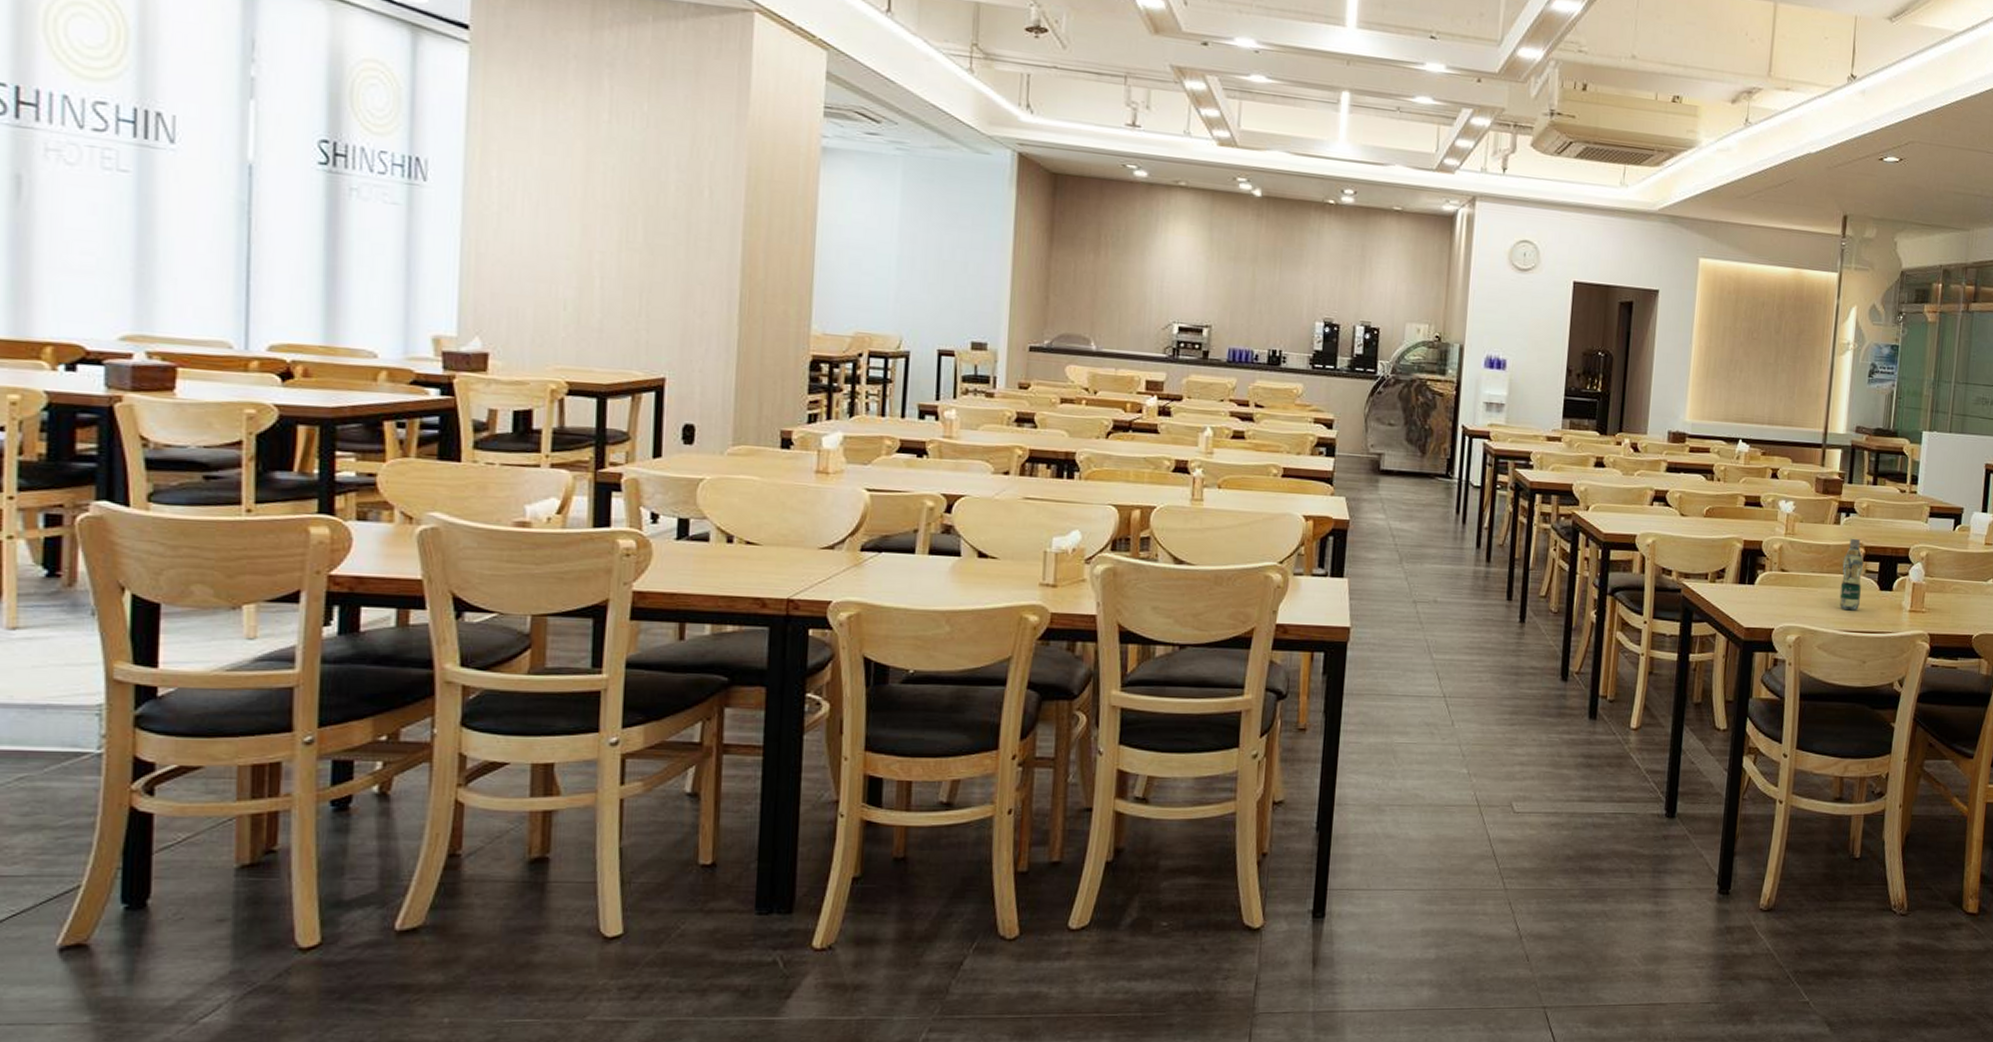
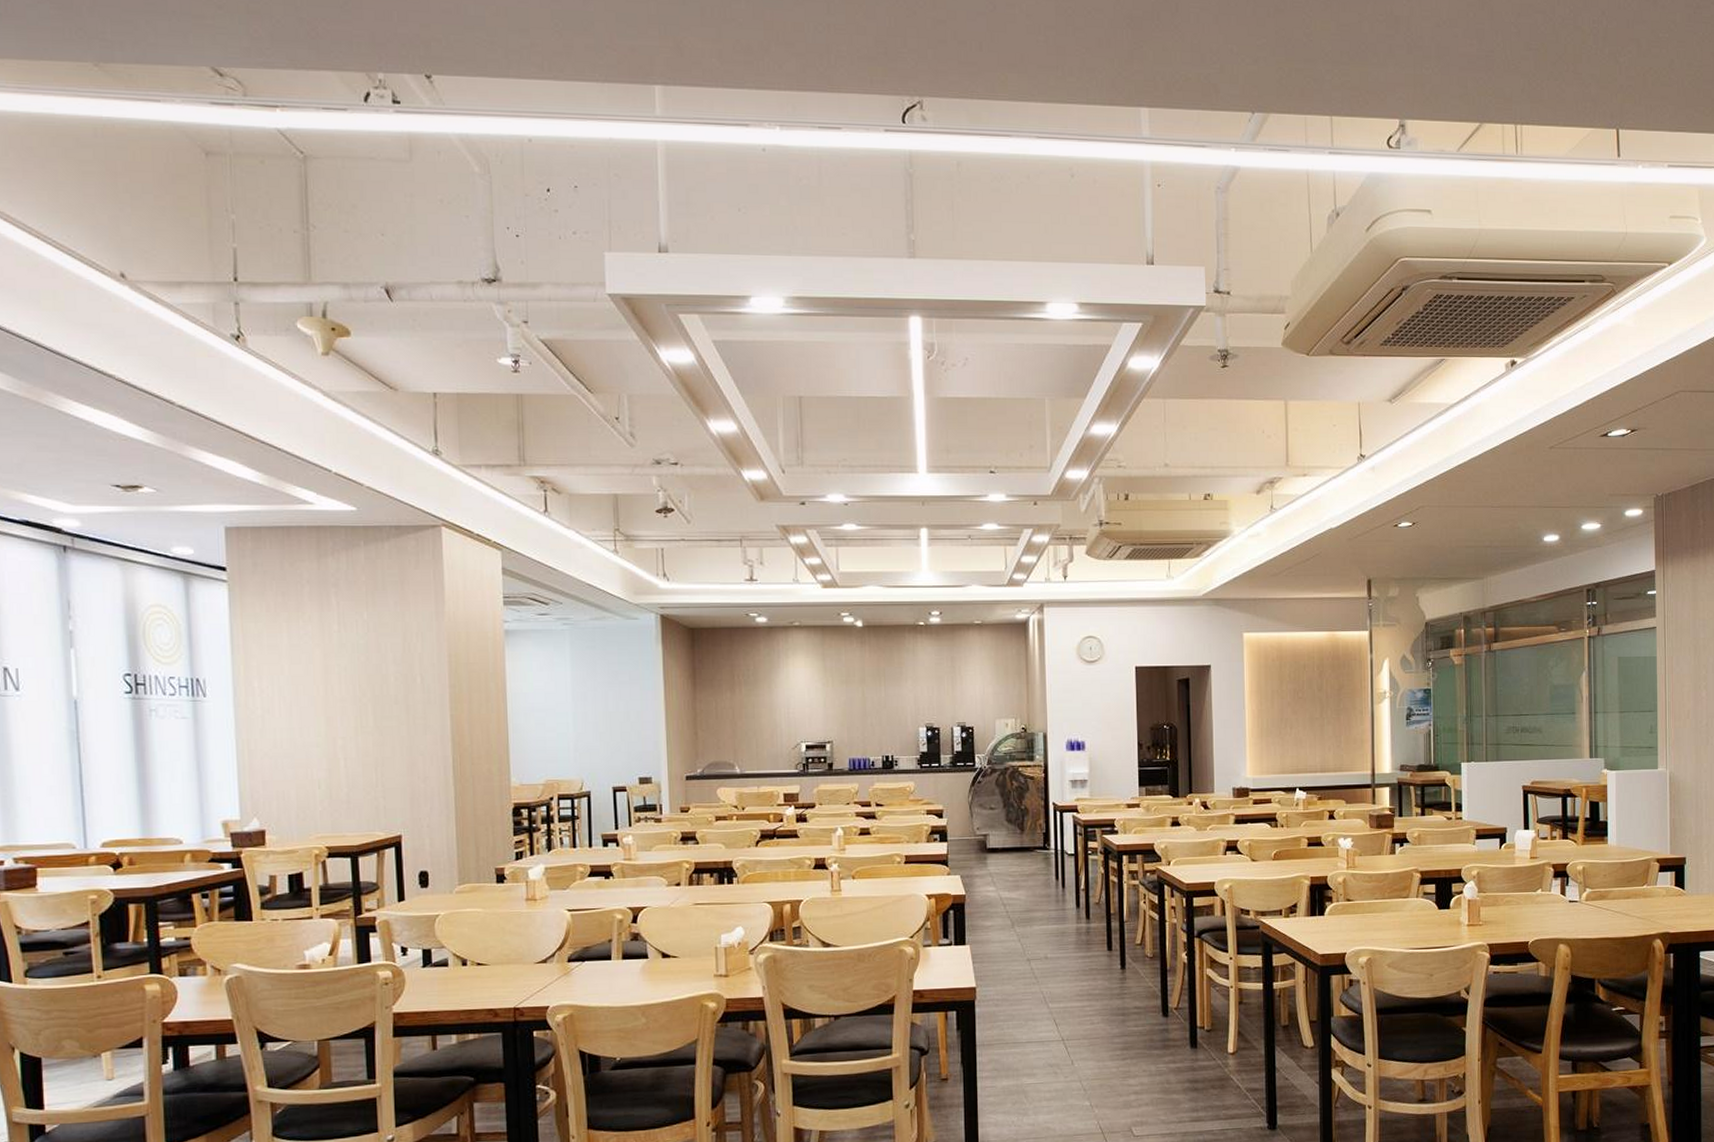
bottle: present [1839,538,1864,611] -> none [1402,865,1422,930]

